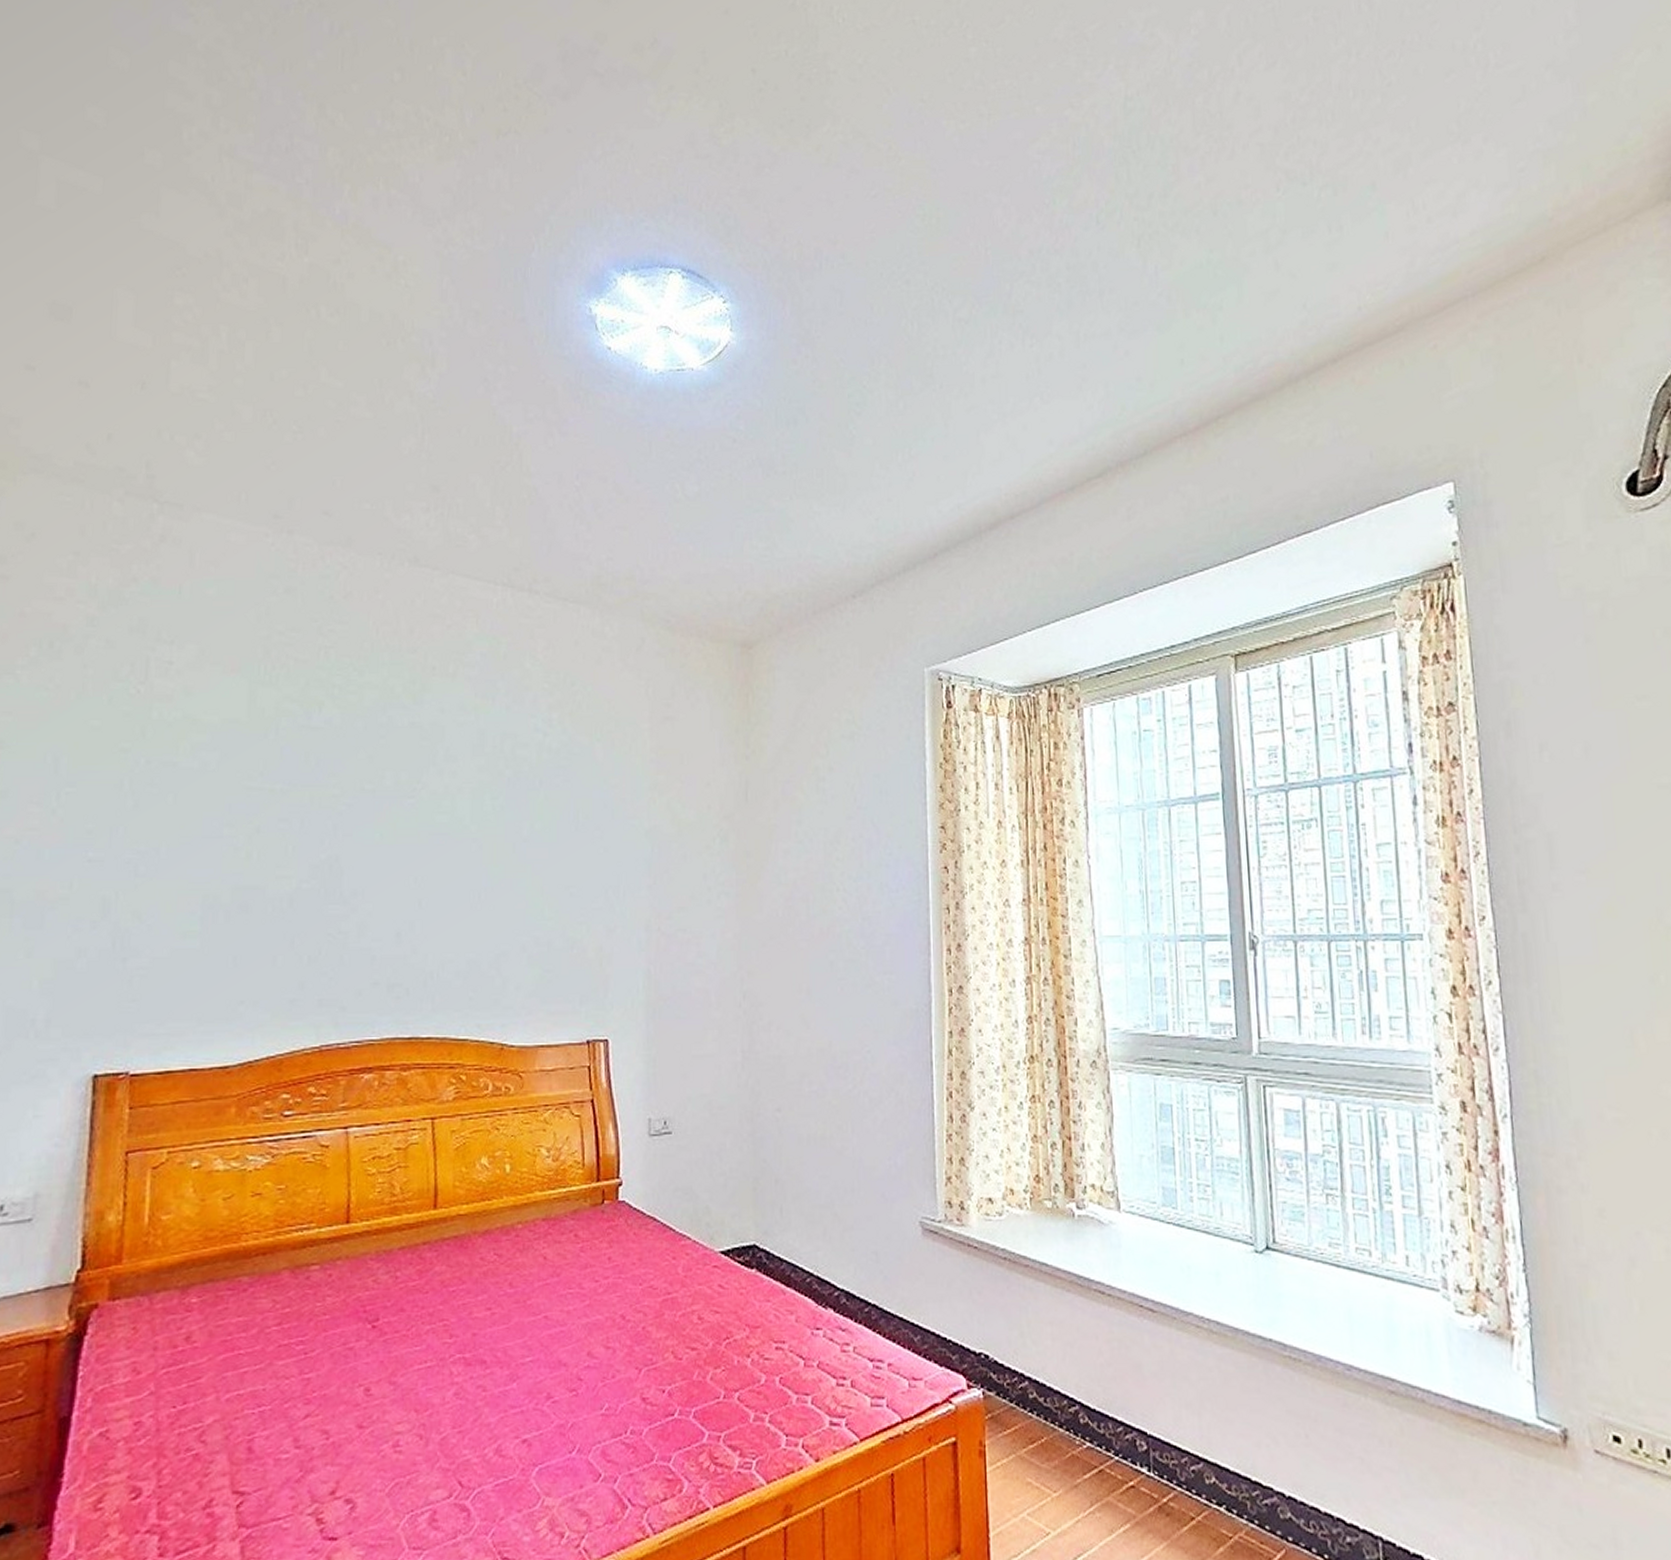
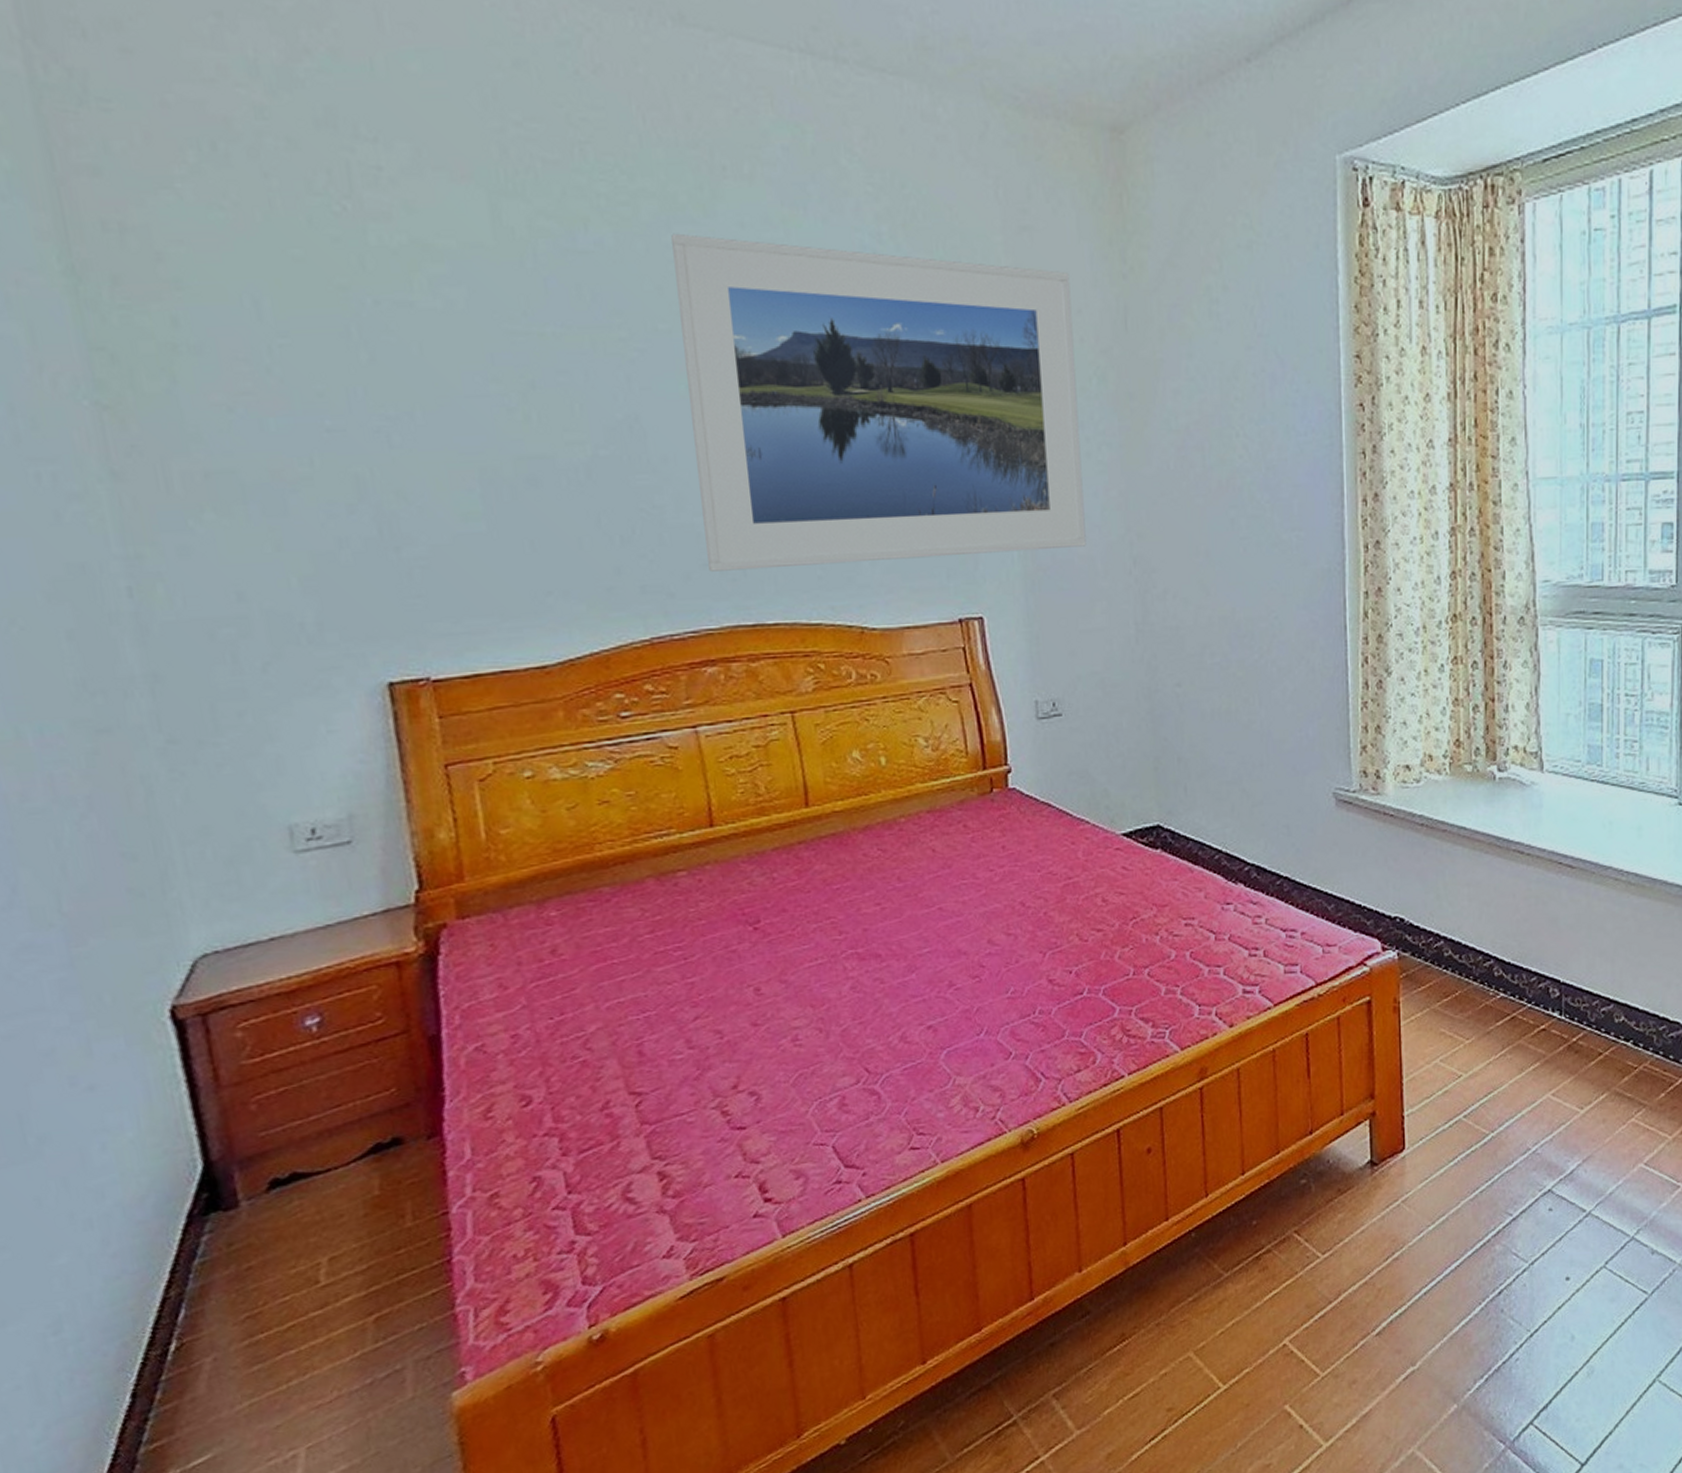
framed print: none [378,715,703,990] -> present [671,233,1087,572]

